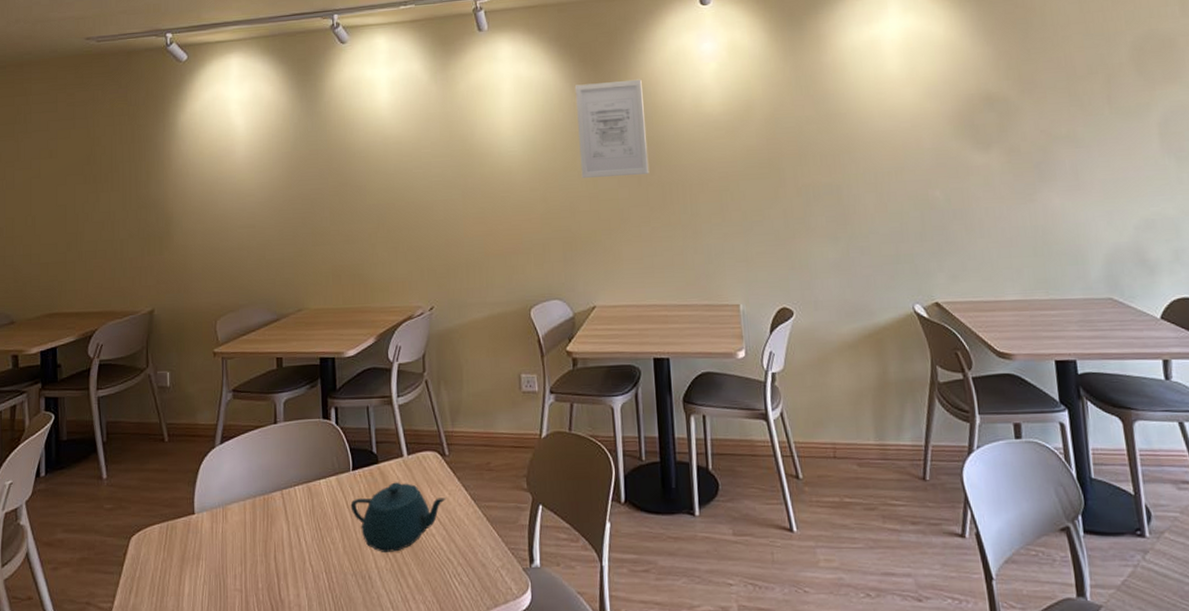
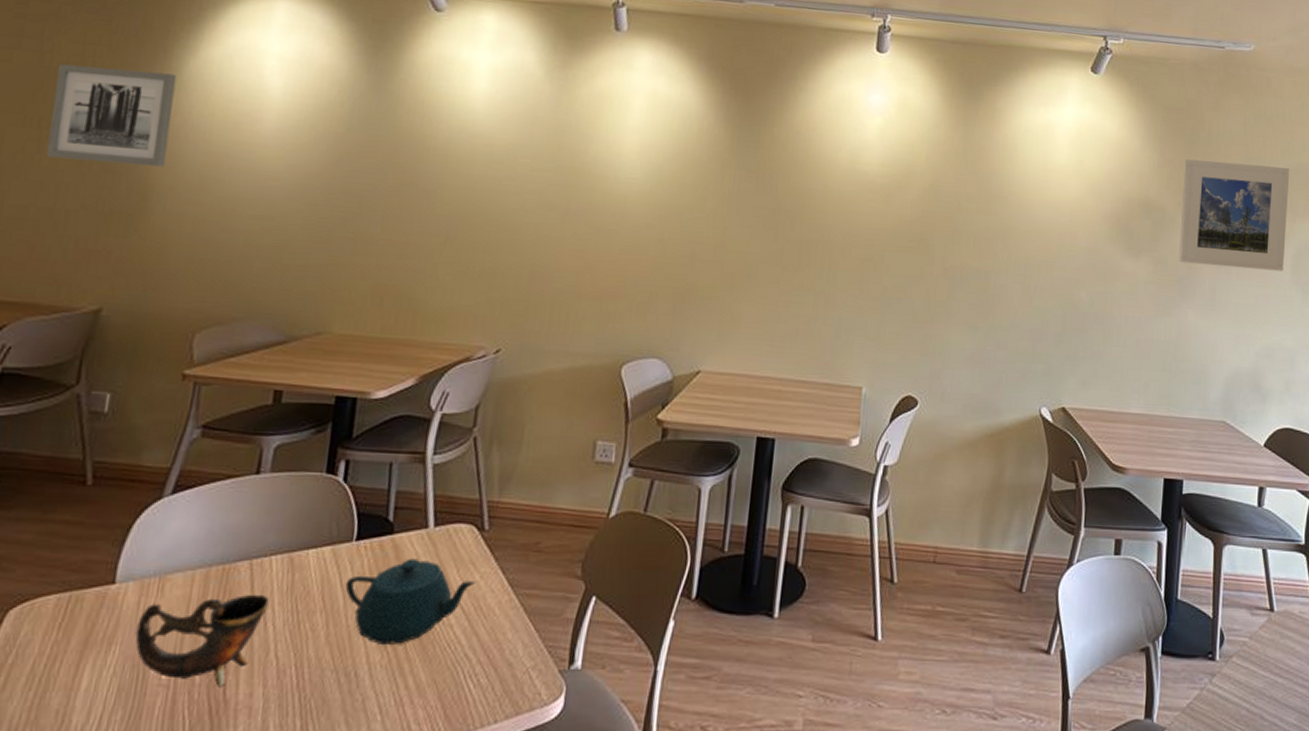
wall art: none [99,128,177,203] -> present [46,64,177,167]
cup: none [214,517,299,590] -> present [135,594,270,688]
wall art: present [575,79,650,178] -> none [709,114,798,229]
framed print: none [1021,38,1150,149] -> present [1178,159,1290,272]

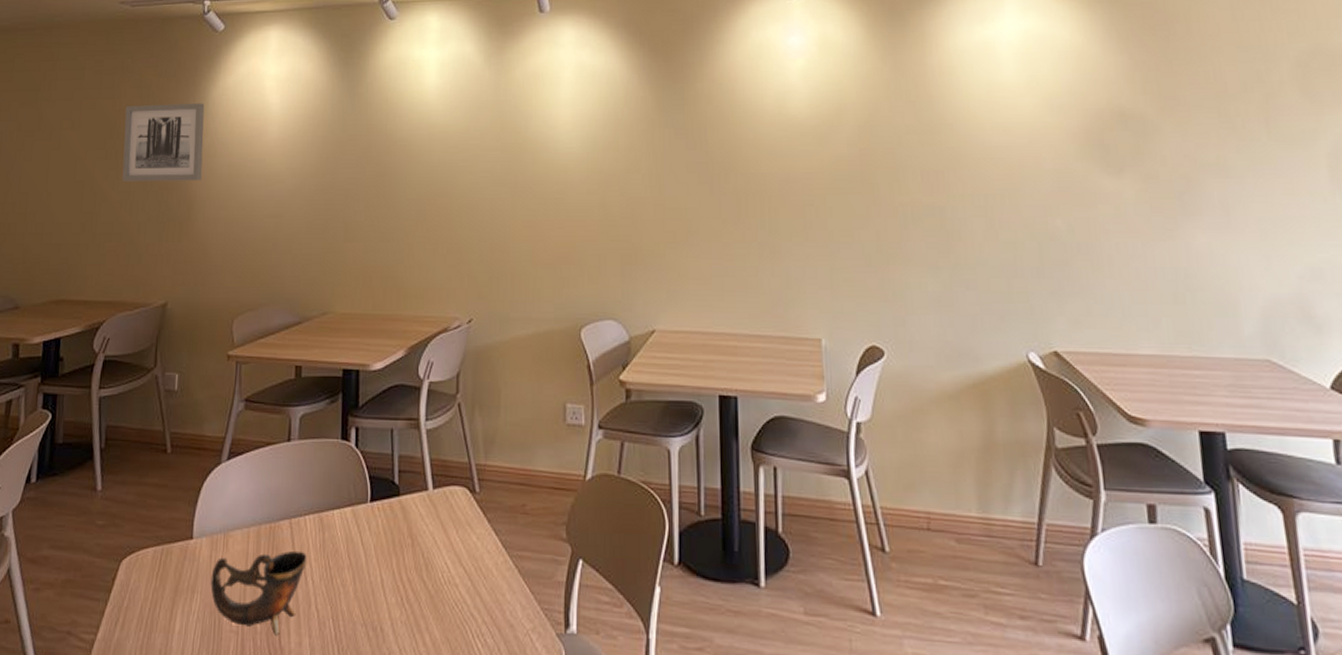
teapot: present [345,558,476,644] -> none [365,519,473,602]
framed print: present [1178,159,1290,272] -> none [1161,52,1318,176]

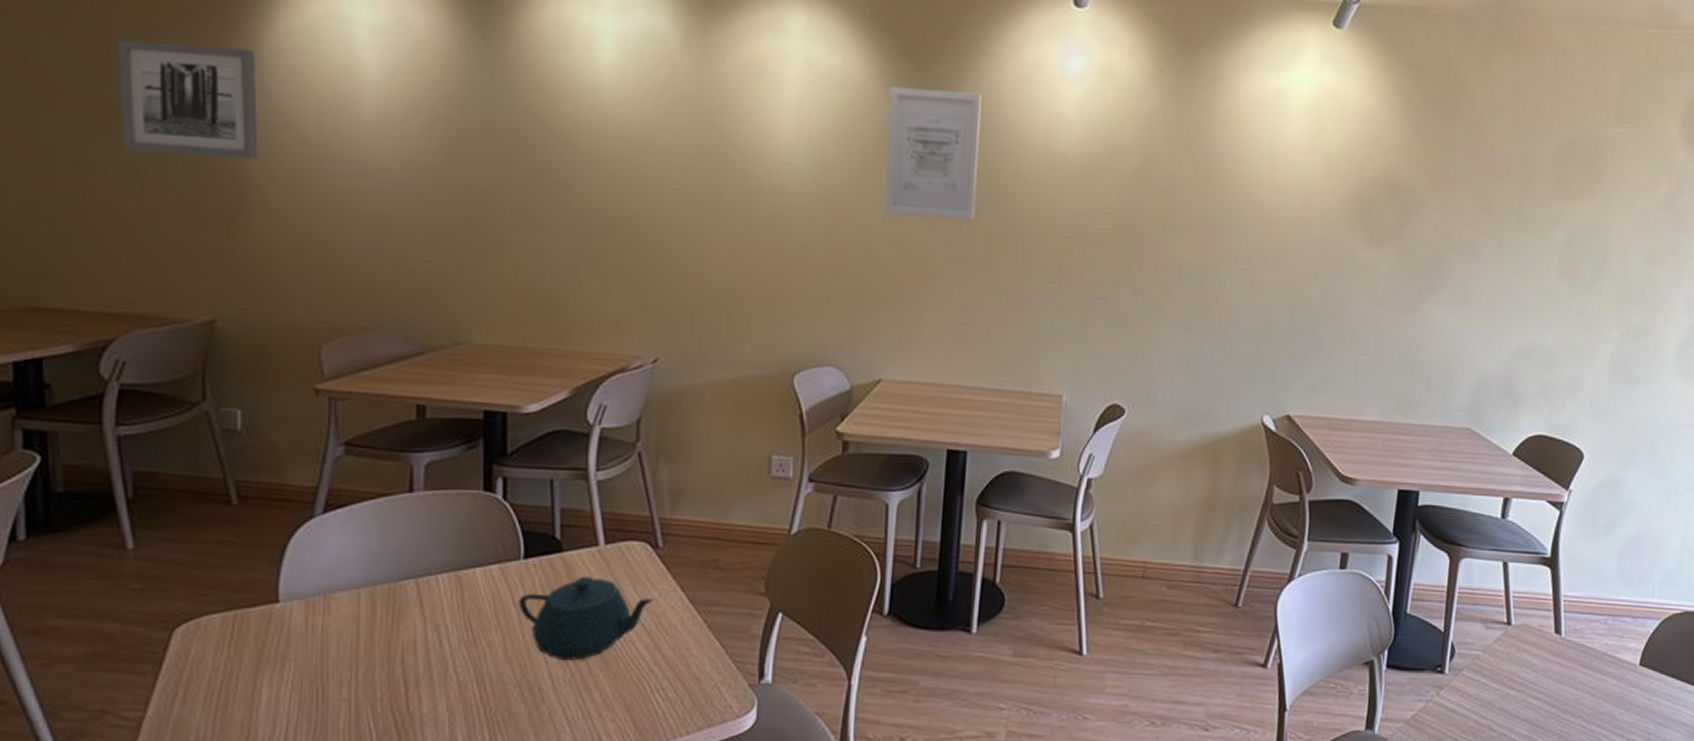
cup: present [210,550,307,636] -> none [308,612,441,702]
teapot: none [365,519,473,602] -> present [518,576,654,660]
wall art: none [644,73,723,182] -> present [884,86,982,220]

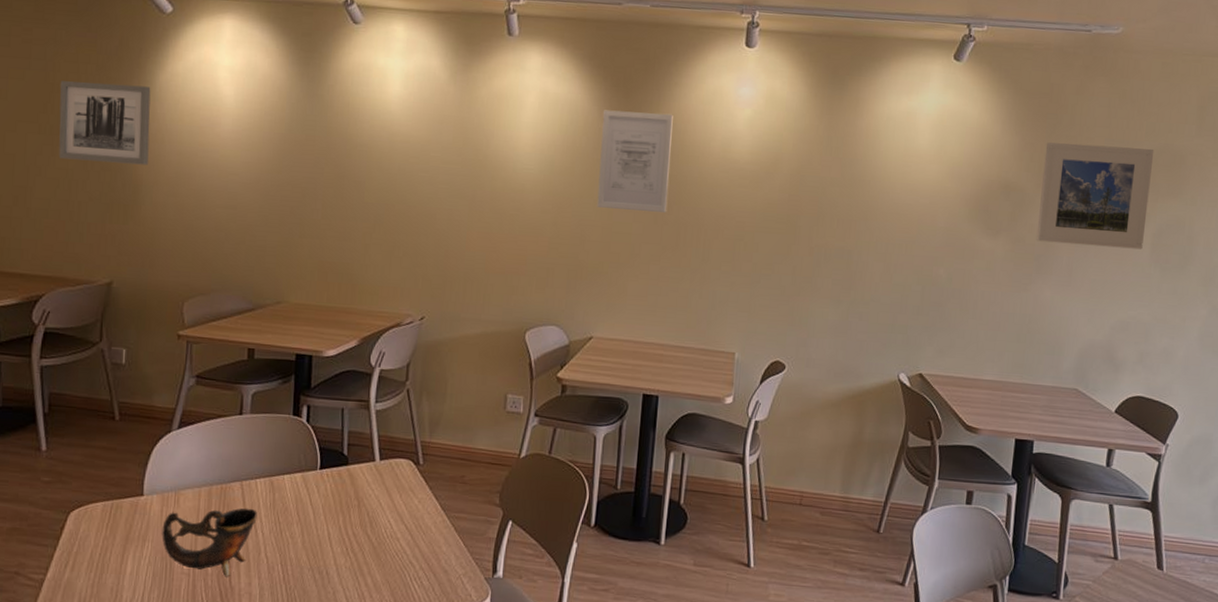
cup: none [308,612,441,702] -> present [162,508,258,577]
teapot: present [518,576,654,660] -> none [314,485,415,552]
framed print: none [1427,131,1567,261] -> present [1036,142,1155,250]

